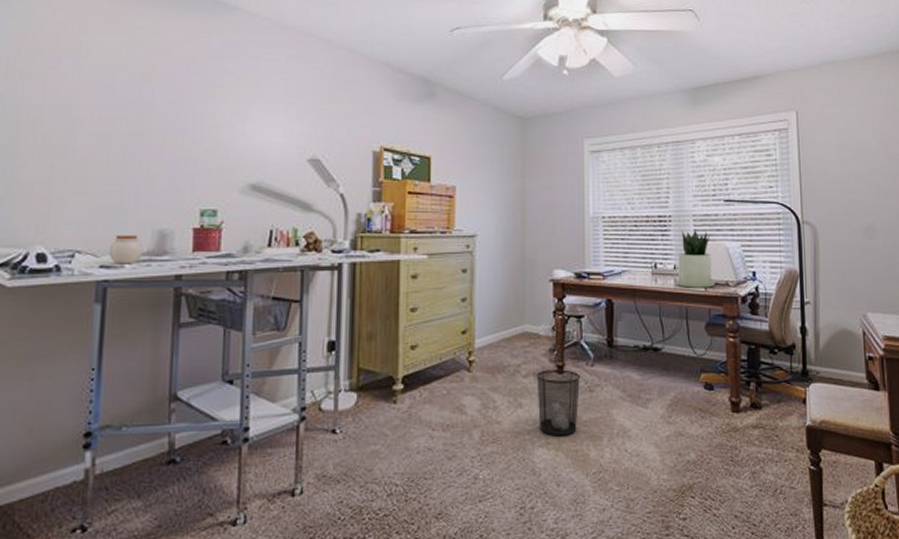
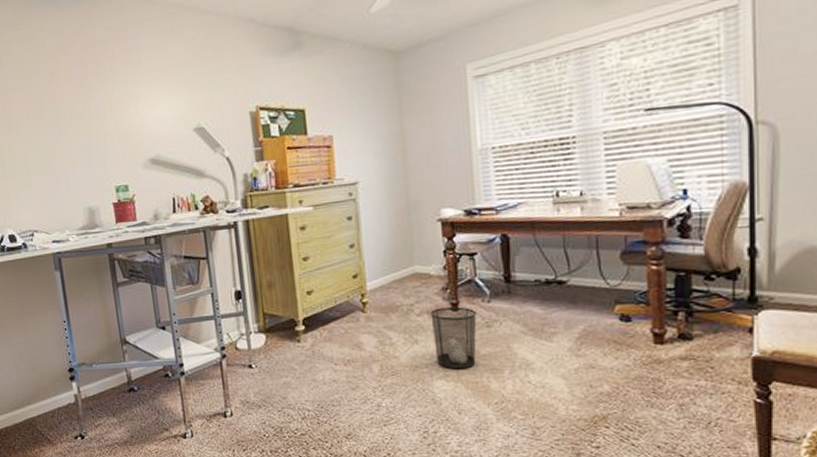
jar: present [108,235,143,264] -> none [56,214,81,239]
planter: present [676,230,715,288] -> none [583,149,633,215]

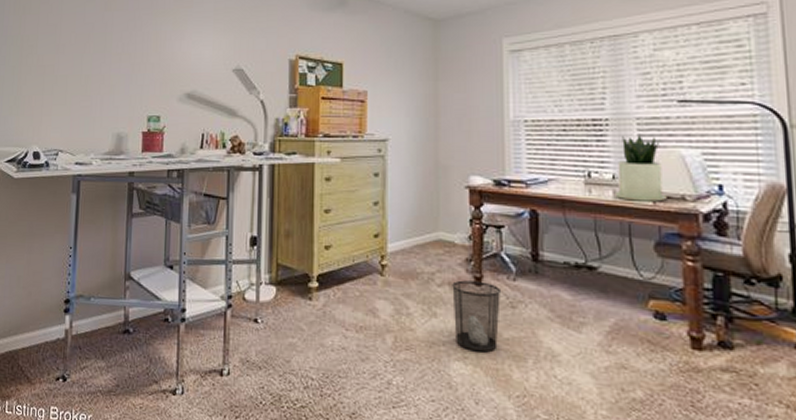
planter: none [583,149,633,215] -> present [615,135,667,202]

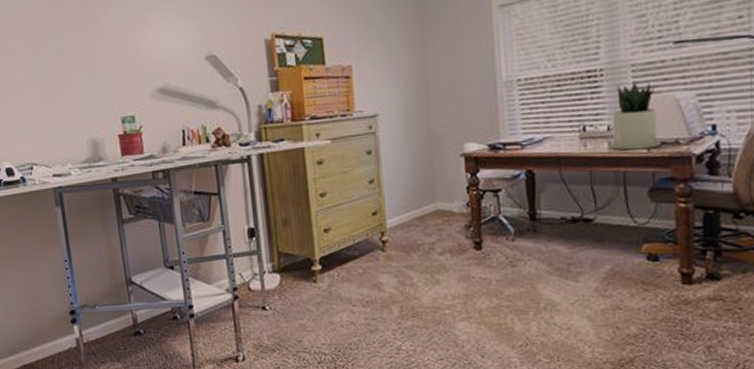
waste bin: present [452,280,500,353] -> none [453,245,501,311]

